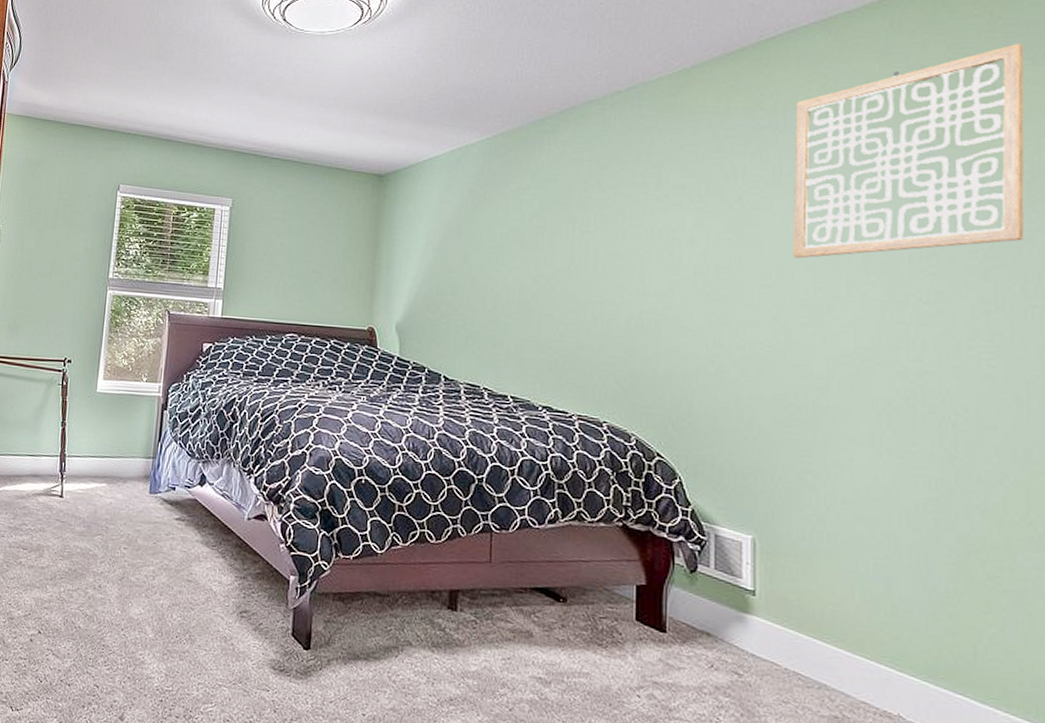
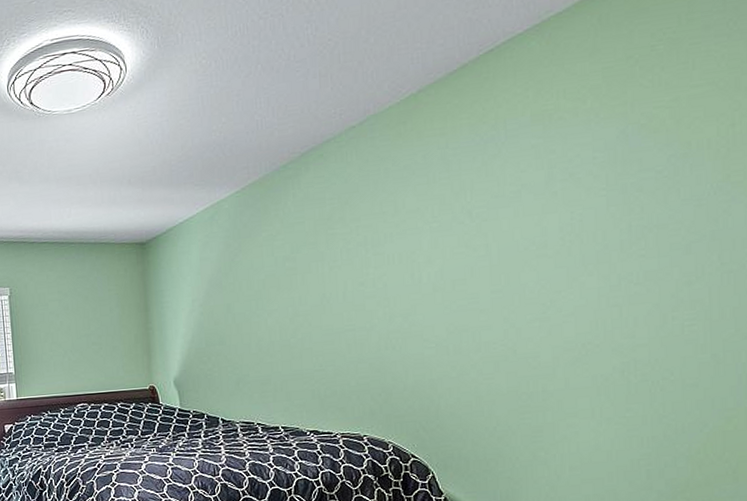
wall art: present [792,43,1024,259] -> none [515,20,721,262]

